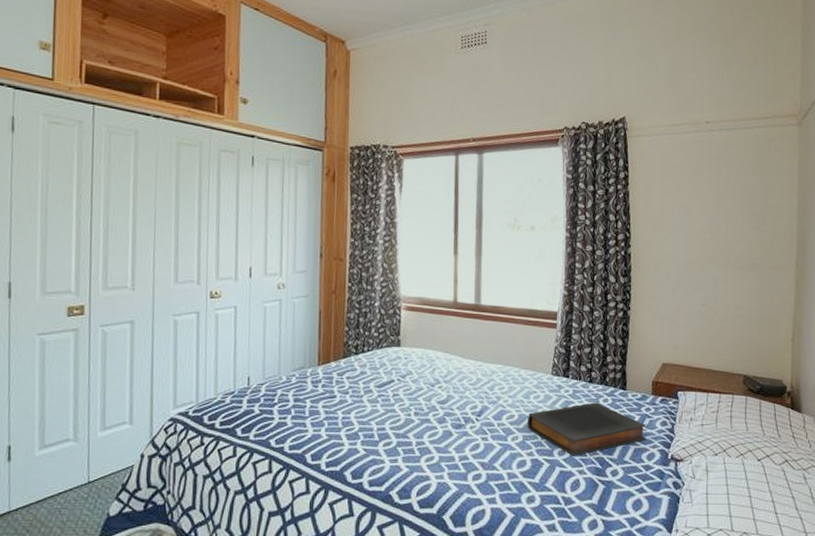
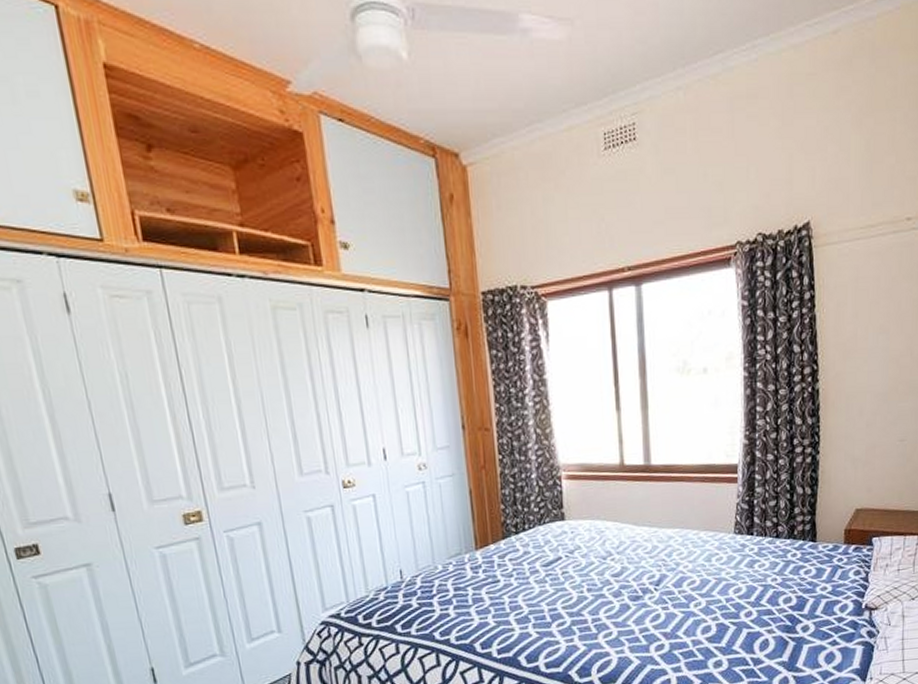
book: present [528,402,647,456] -> none [711,558,839,616]

